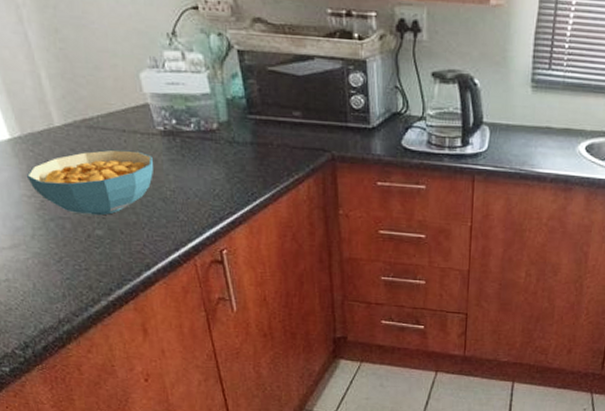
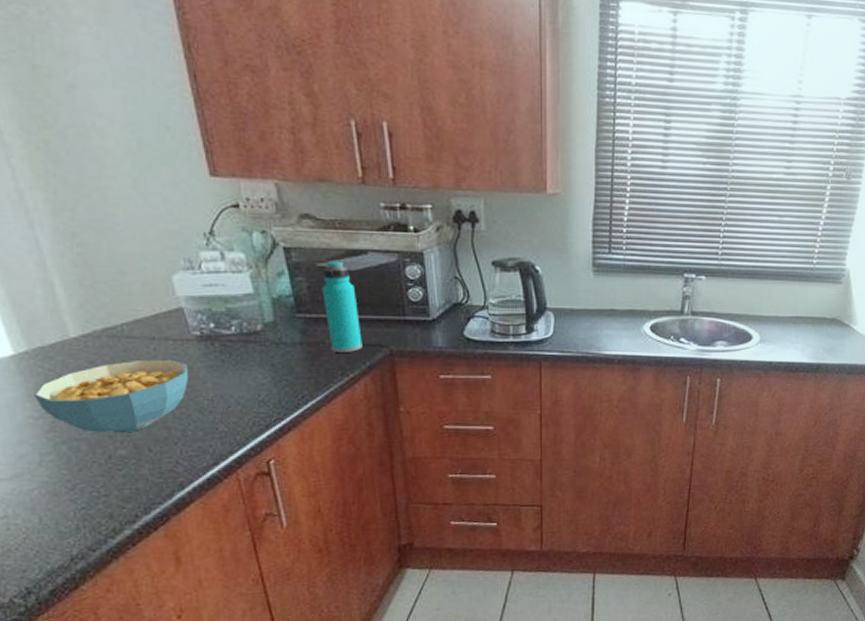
water bottle: none [271,64,307,155] -> present [322,259,363,352]

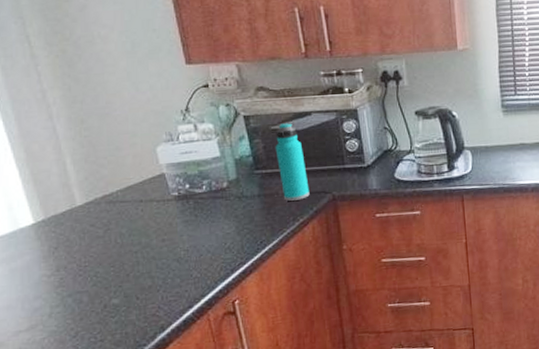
cereal bowl: present [33,359,188,434] -> none [47,217,168,286]

